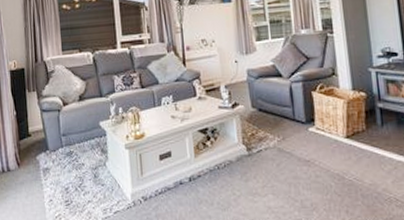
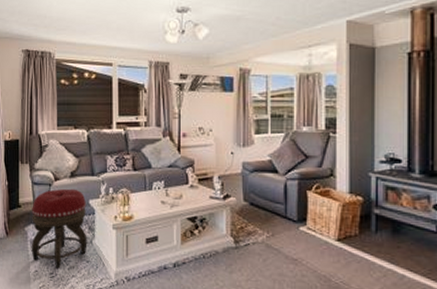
footstool: none [42,112,101,195] -> present [31,188,87,269]

